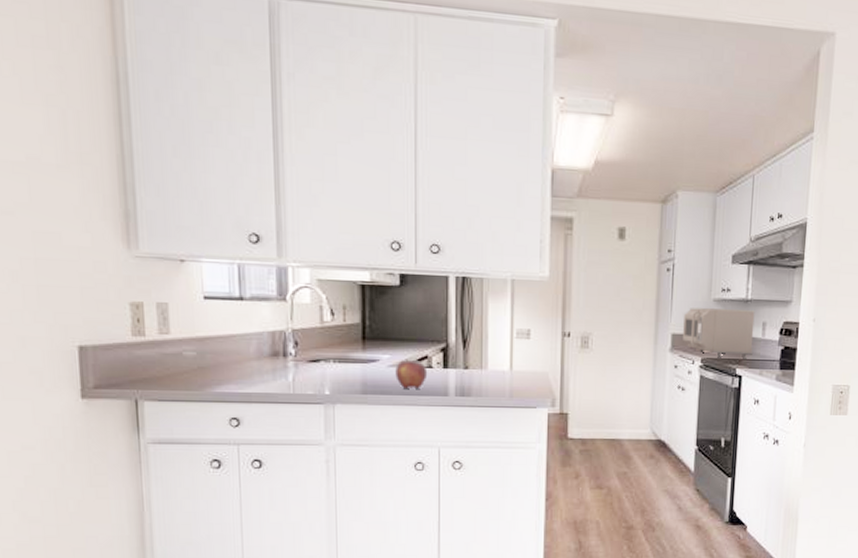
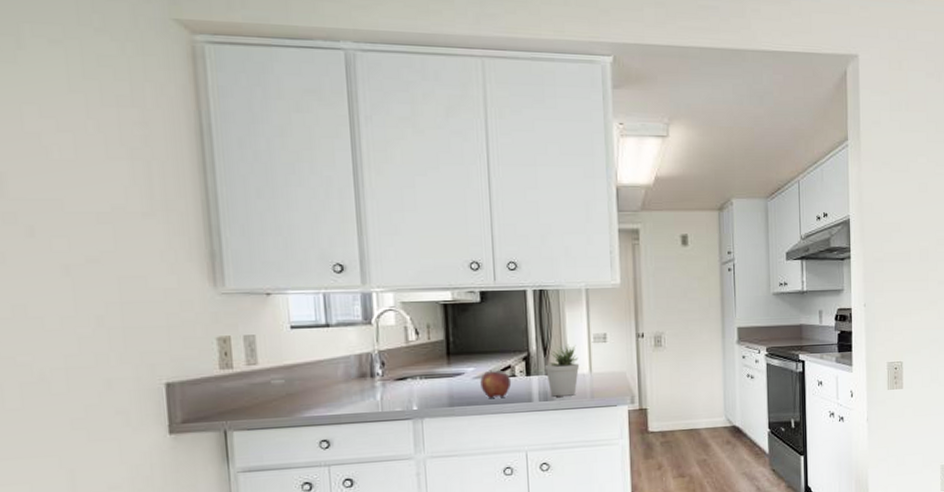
potted plant: none [463,338,500,393] -> present [544,344,580,397]
microwave: present [683,308,755,359] -> none [747,301,812,346]

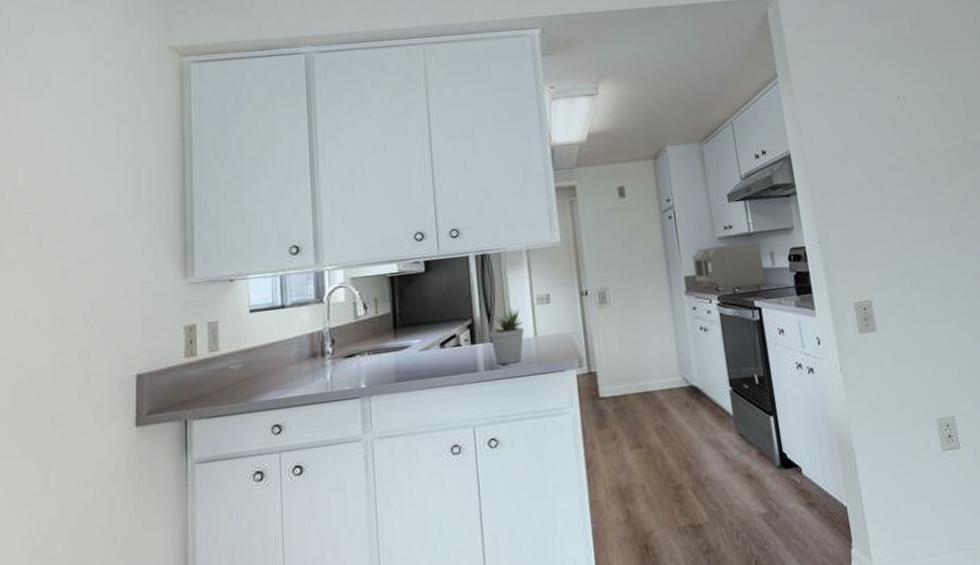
fruit: present [480,370,512,398] -> none [426,340,457,371]
microwave: none [747,301,812,346] -> present [693,242,766,293]

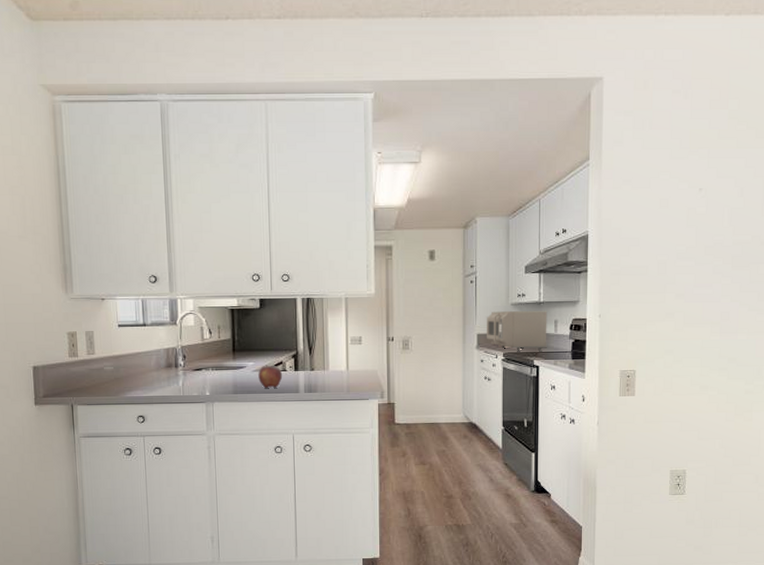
fruit: none [426,340,457,371] -> present [258,365,283,388]
potted plant: present [489,308,525,365] -> none [310,345,339,389]

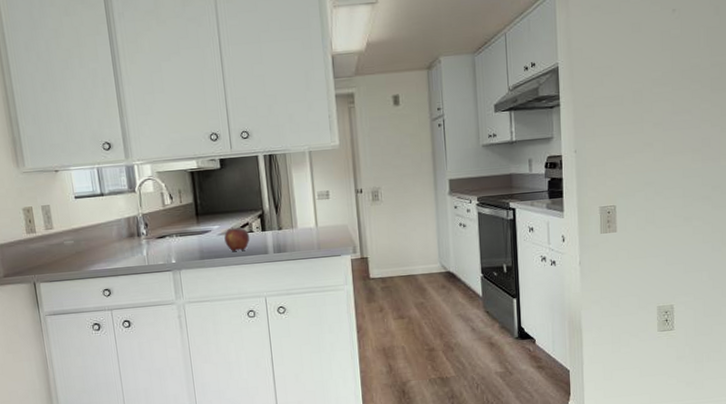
microwave: present [487,311,547,352] -> none [458,150,522,195]

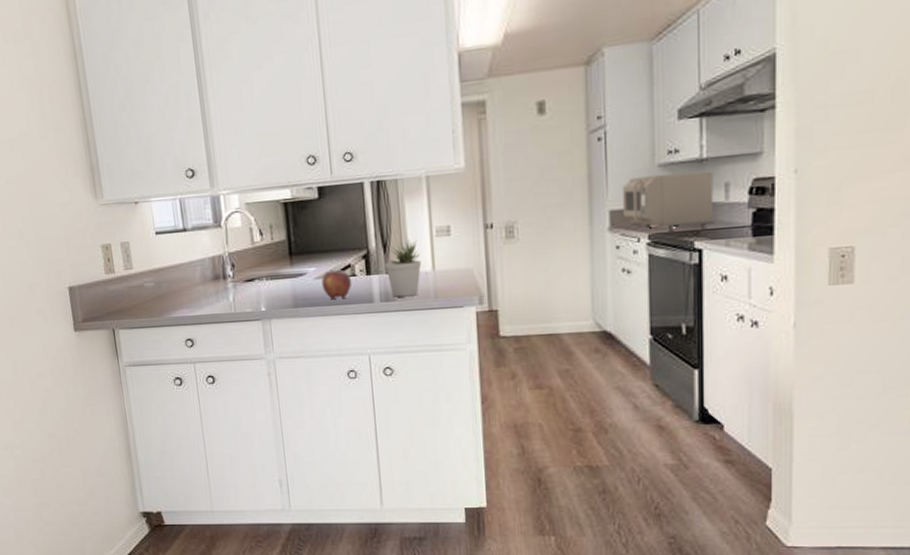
potted plant: none [277,202,307,249] -> present [385,239,422,297]
microwave: none [458,150,522,195] -> present [623,170,714,232]

